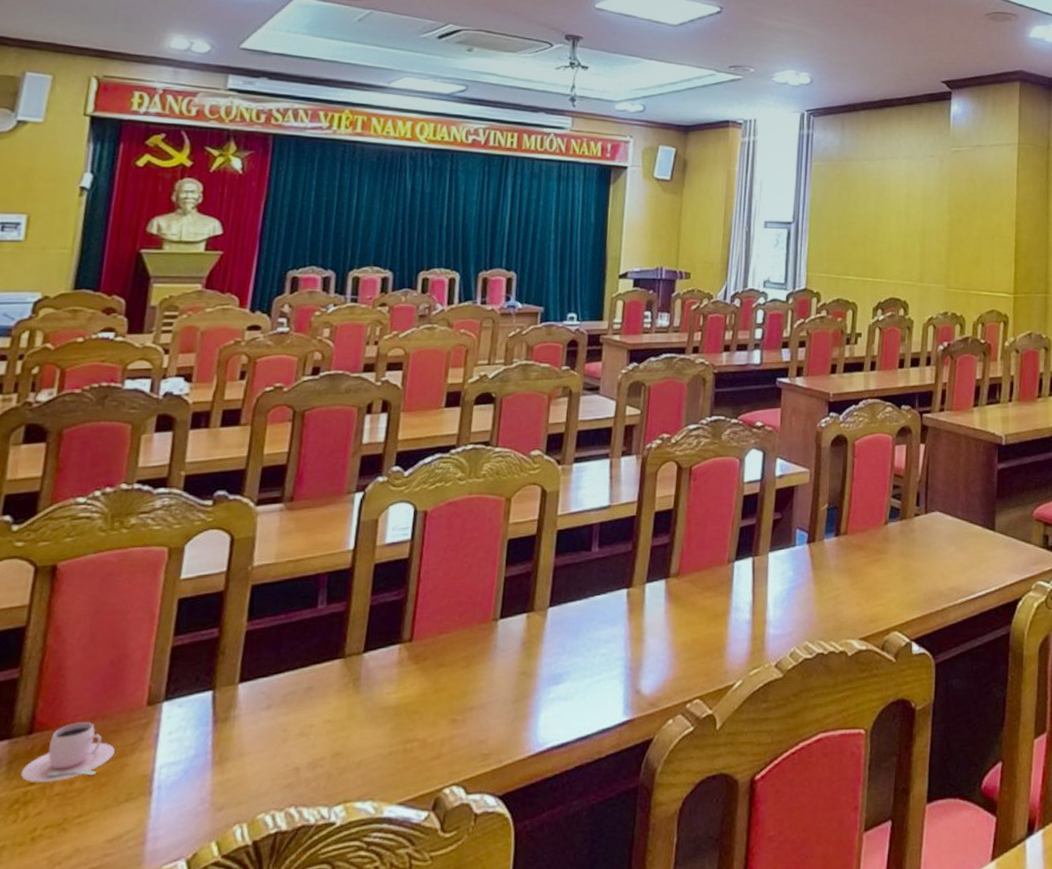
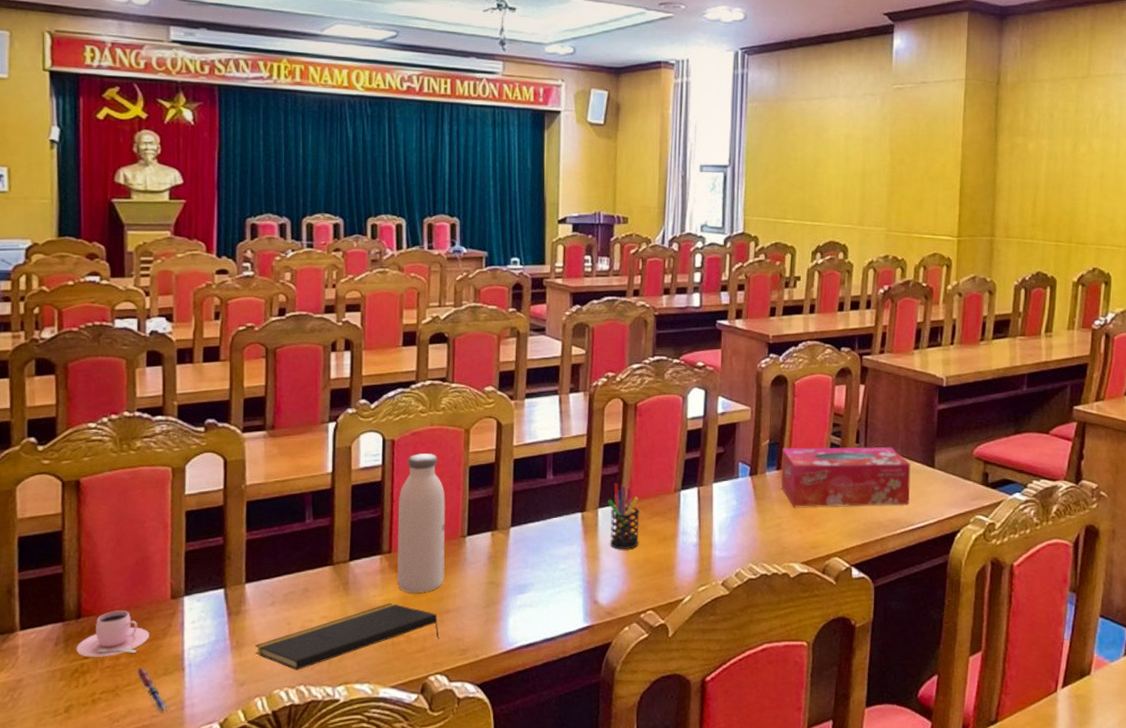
pen: none [91,793,127,851] -> present [135,668,170,713]
notepad: none [241,701,460,789] -> present [254,603,440,671]
water bottle: none [416,526,479,689] -> present [397,453,446,594]
pen holder: none [656,555,690,629] -> present [608,483,640,549]
tissue box: none [840,509,972,577] -> present [781,446,911,507]

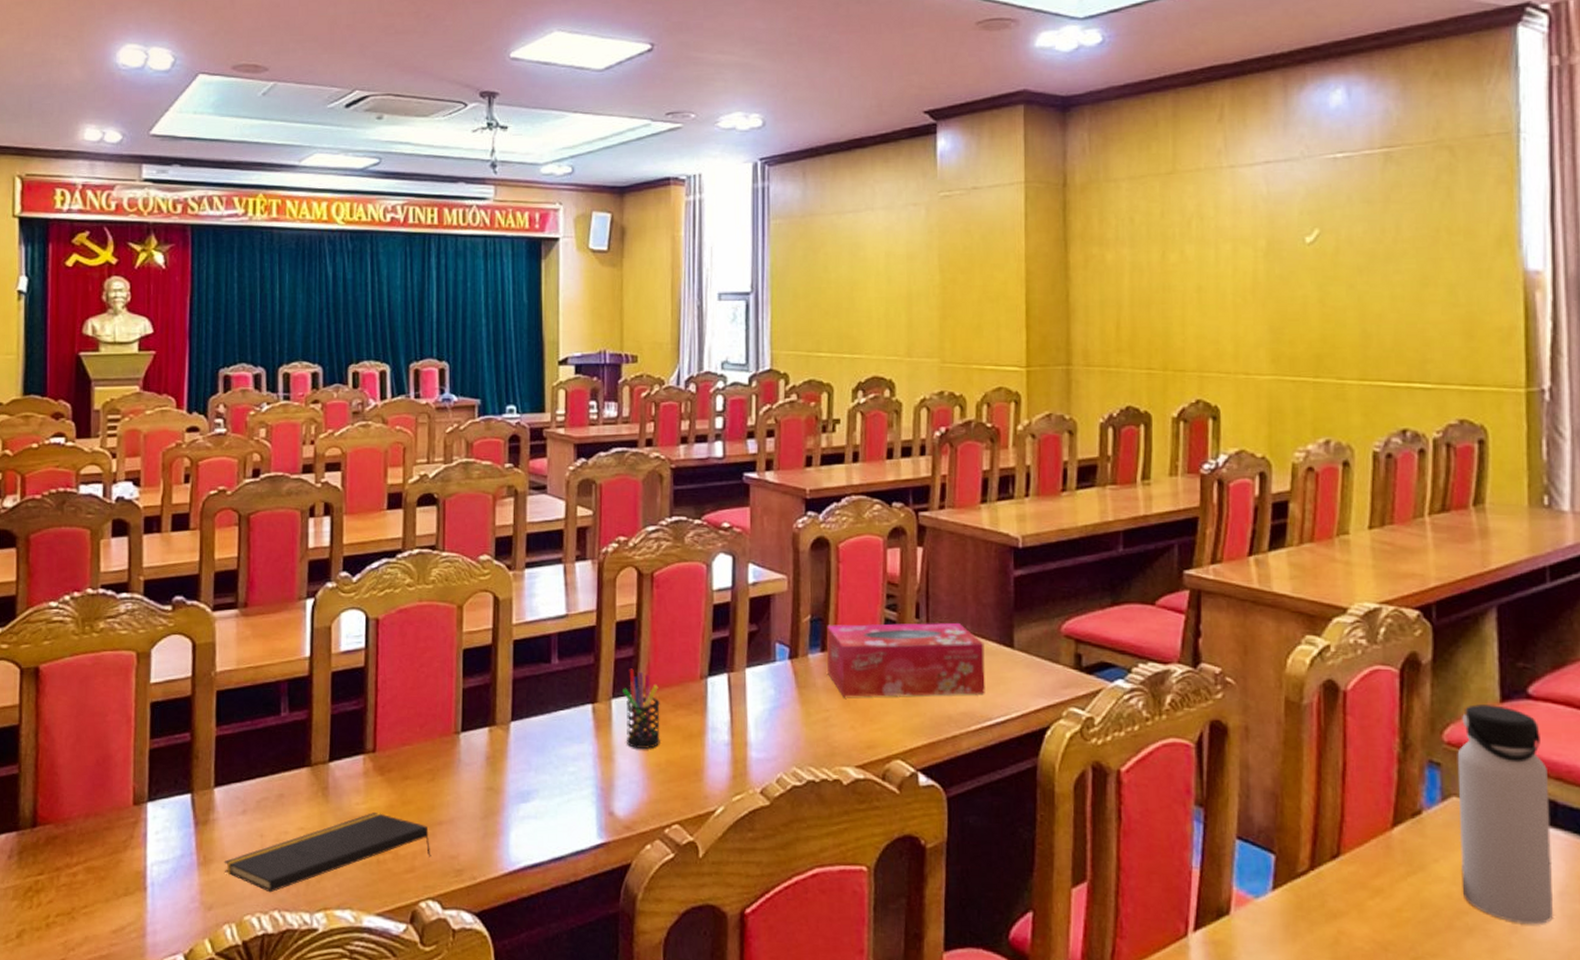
teacup: present [76,610,149,658] -> none [30,818,109,874]
pen: present [135,668,170,713] -> none [93,886,130,941]
water bottle: present [397,453,446,594] -> none [382,634,437,801]

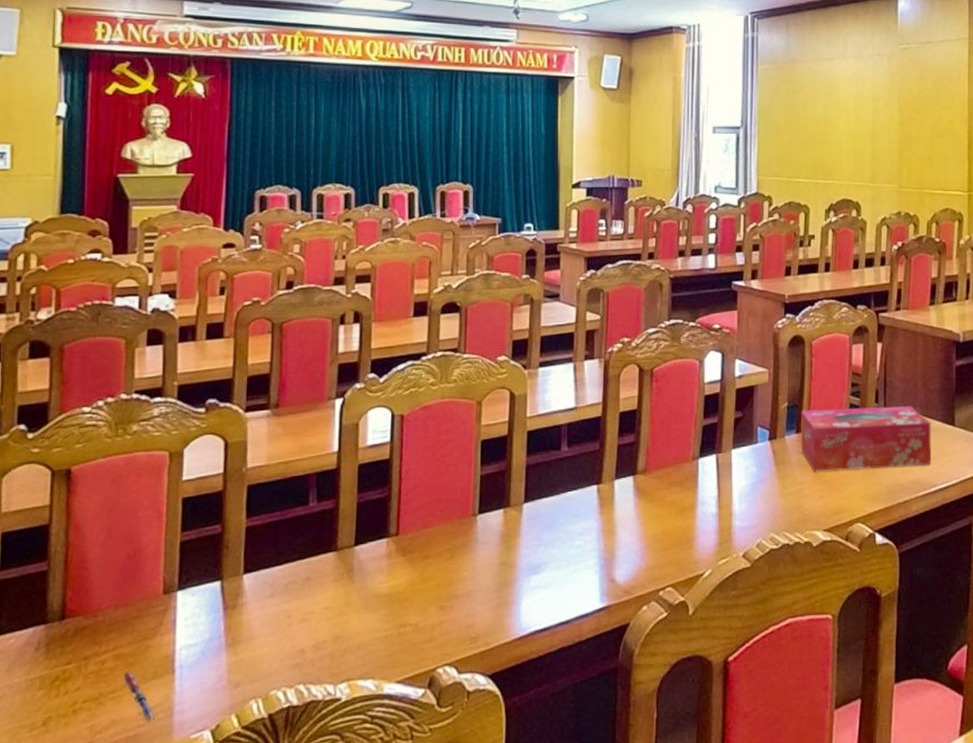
pen: none [93,886,130,941] -> present [121,672,157,722]
notepad: present [224,813,431,893] -> none [251,590,449,668]
pen holder: present [623,668,660,749] -> none [624,453,657,522]

